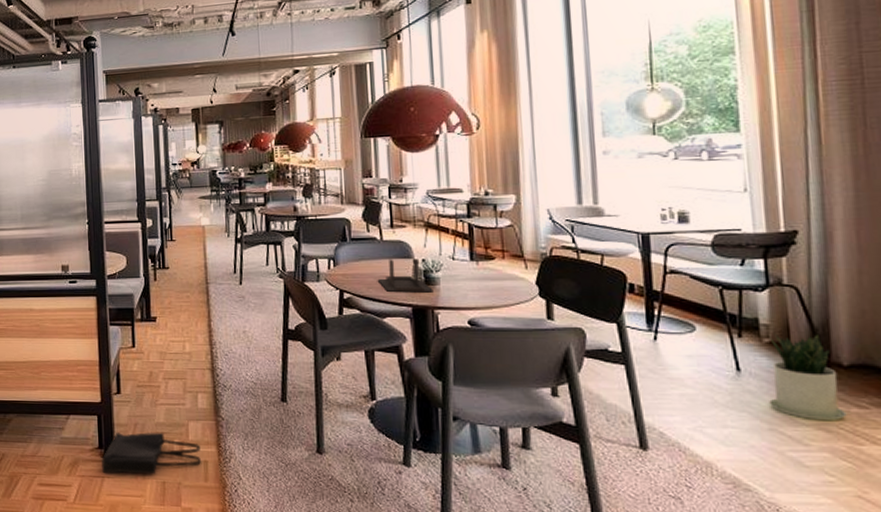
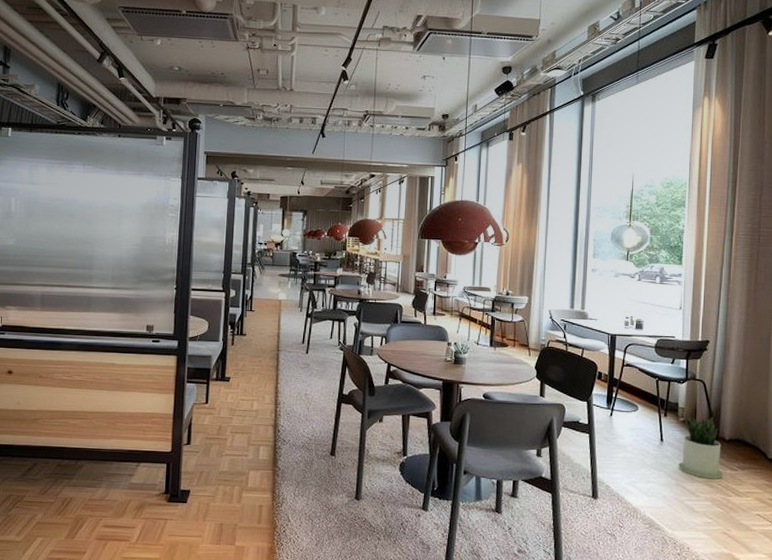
tote bag: present [102,431,201,473] -> none [166,479,257,516]
napkin holder: present [377,258,434,293] -> none [418,340,460,370]

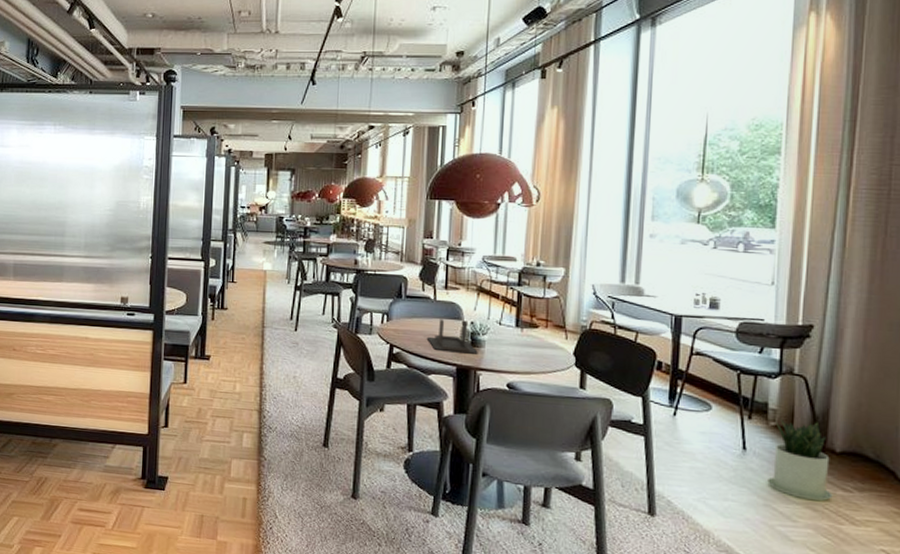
napkin holder: none [418,340,460,370] -> present [426,319,478,354]

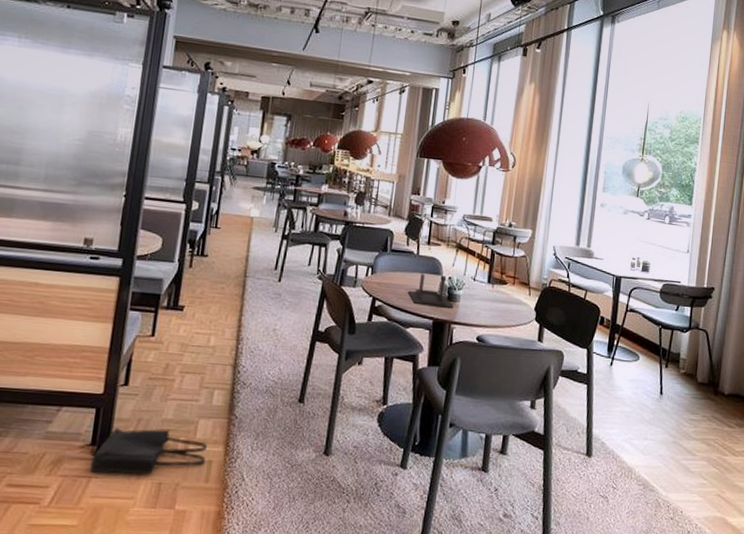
tote bag: none [143,465,241,507] -> present [90,428,207,473]
planter: present [767,417,833,502] -> none [676,366,721,437]

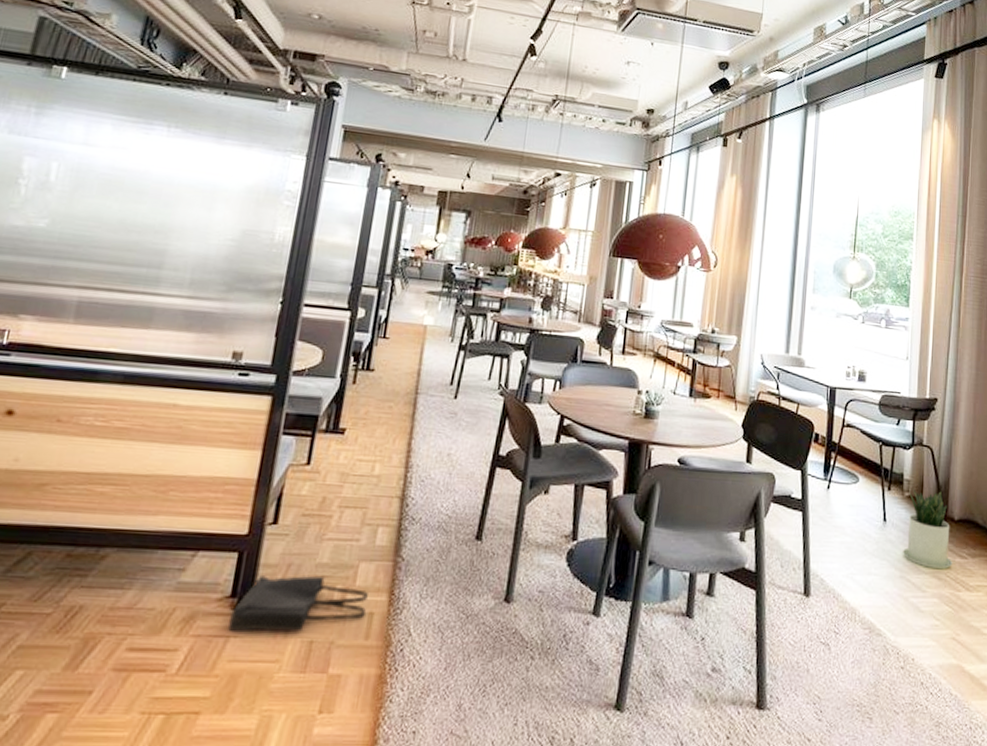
napkin holder: present [407,273,453,308] -> none [600,387,652,427]
planter: none [676,366,721,437] -> present [903,488,953,570]

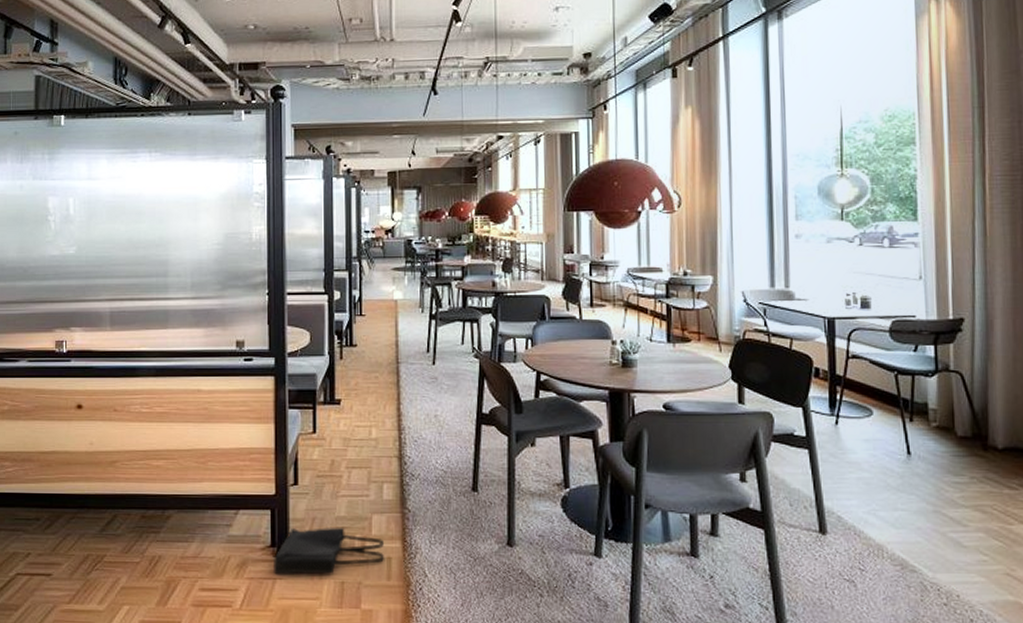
planter: present [903,488,953,570] -> none [935,417,1000,503]

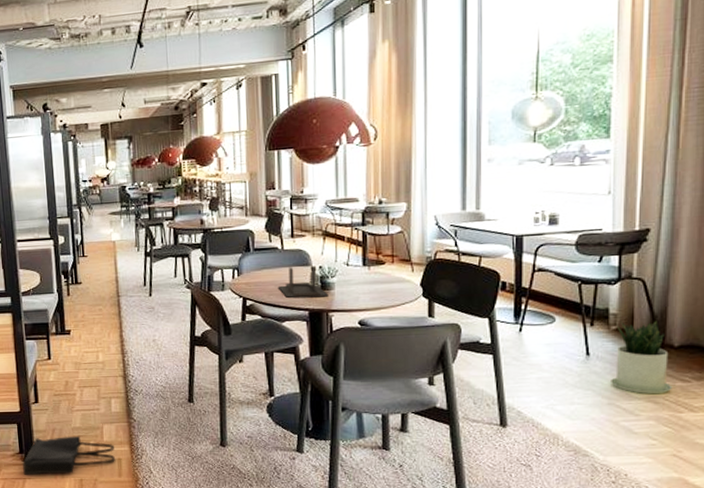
napkin holder: none [575,339,630,375] -> present [277,266,329,298]
planter: none [935,417,1000,503] -> present [611,321,672,395]

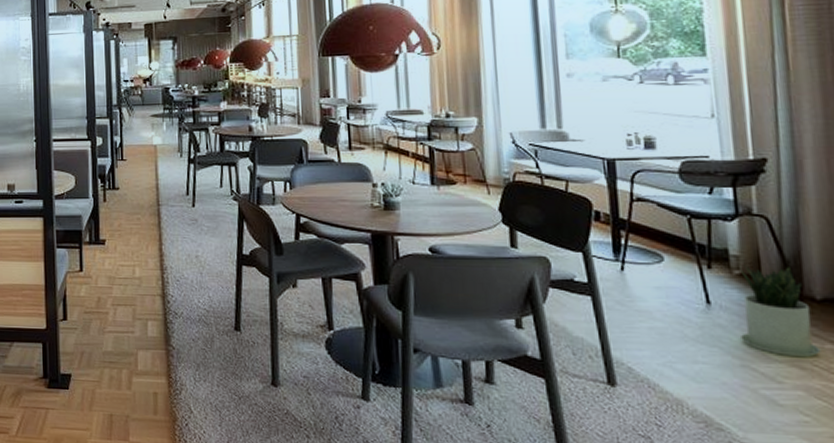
tote bag: present [23,435,115,475] -> none [46,361,150,405]
napkin holder: present [277,266,329,298] -> none [335,182,393,218]

